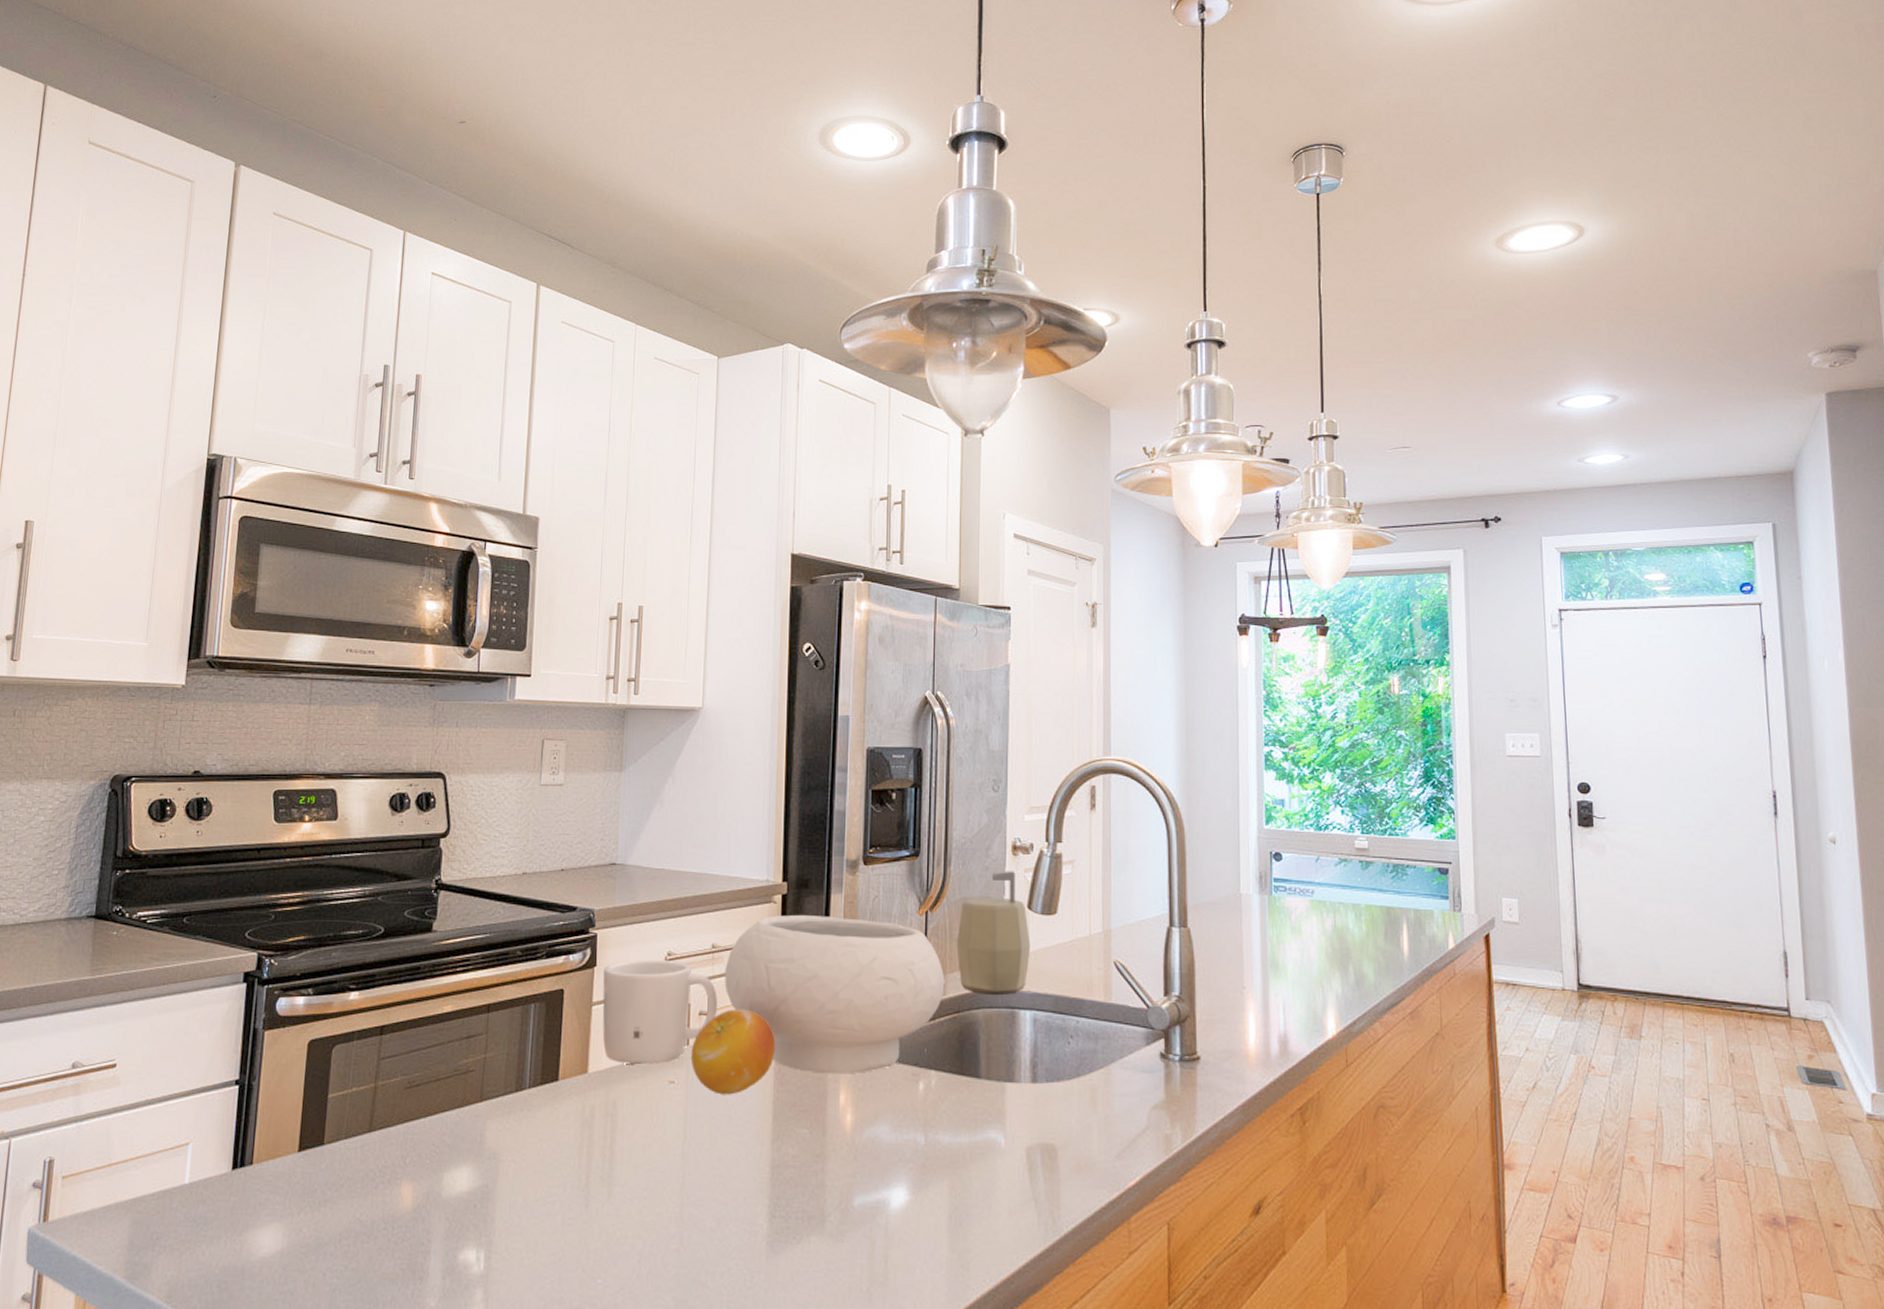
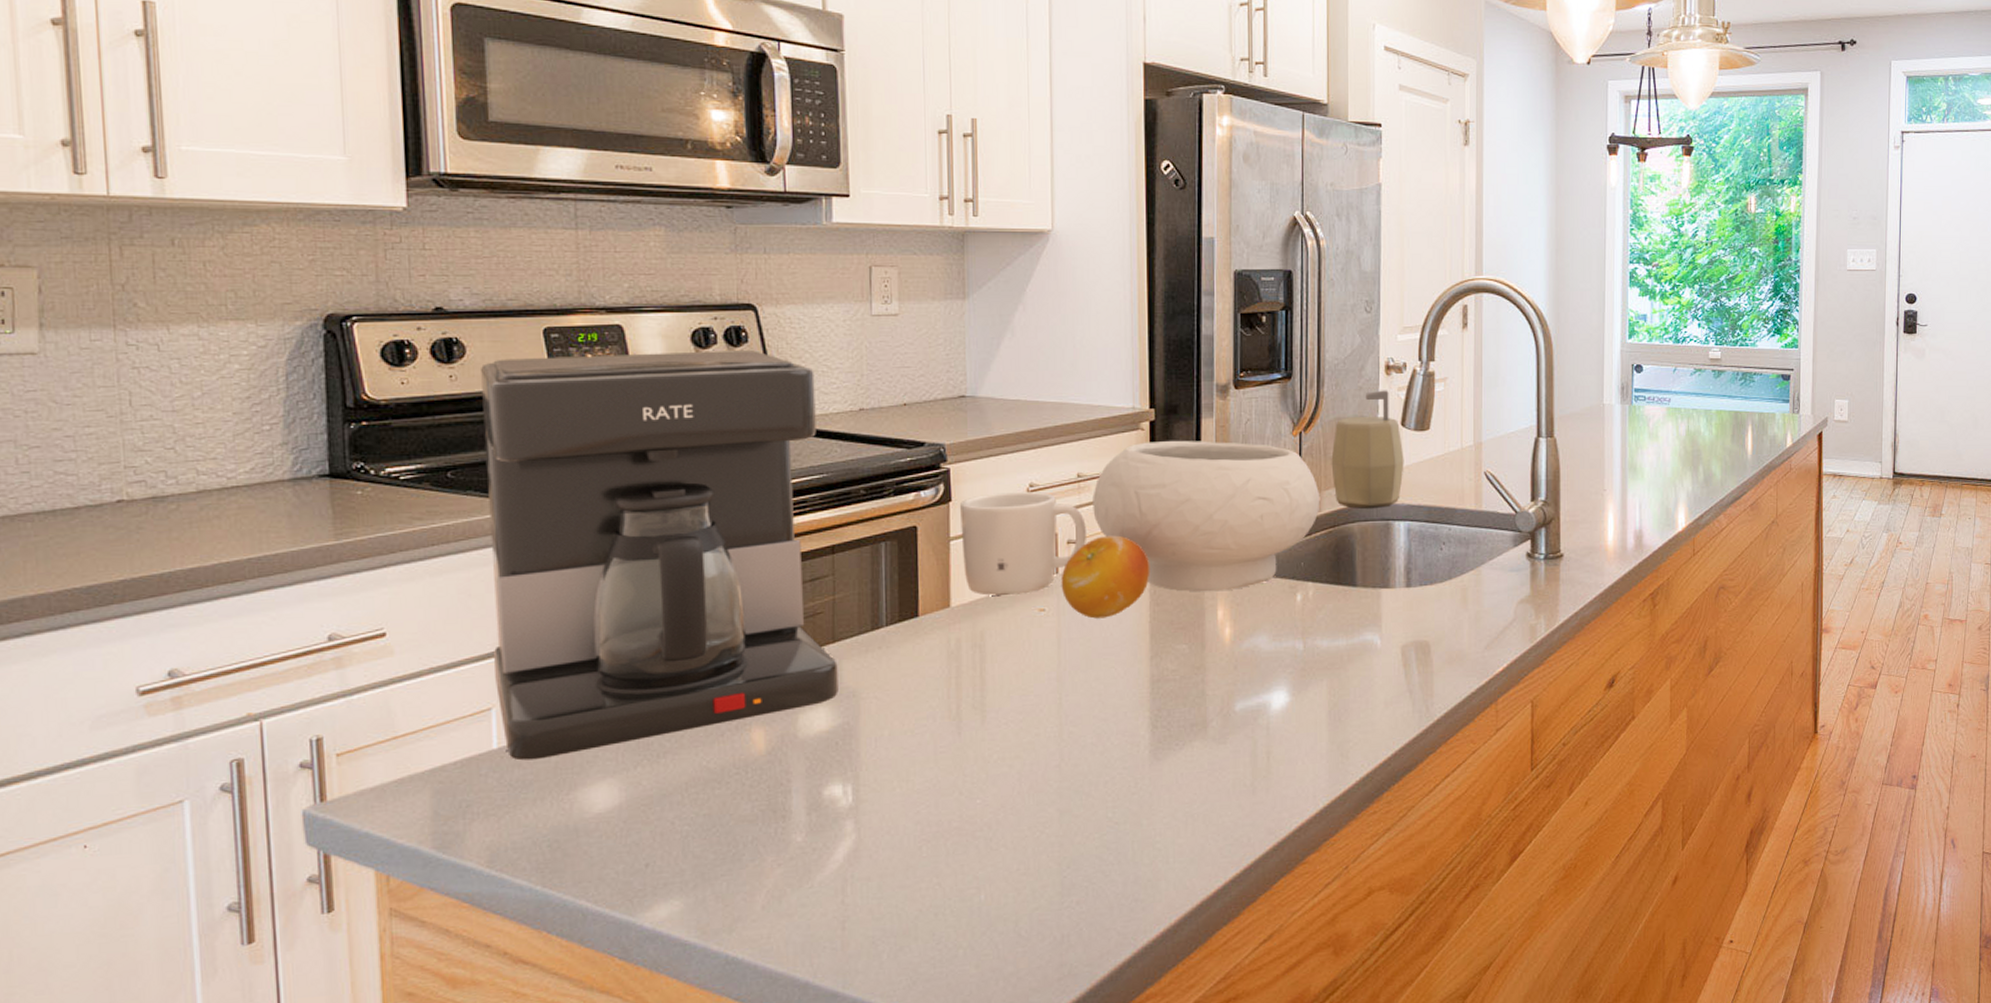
coffee maker: none [195,814,488,1198] -> present [481,350,839,761]

